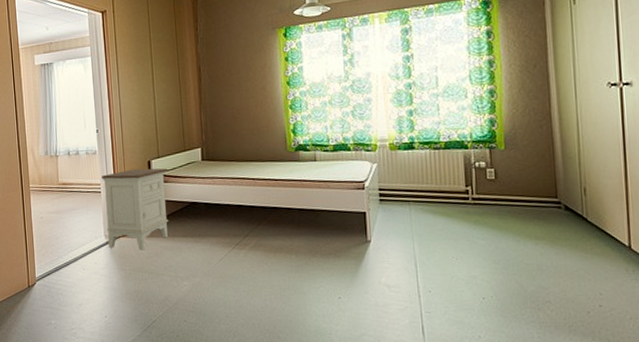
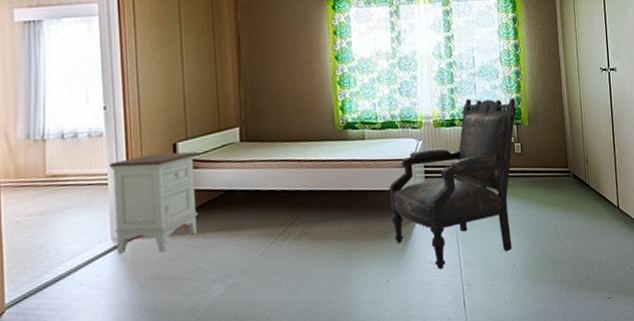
armchair: none [341,119,490,294] -> present [389,98,517,270]

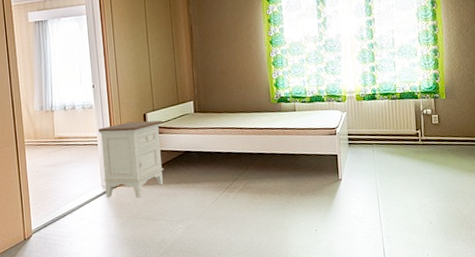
armchair: present [389,98,517,270] -> none [317,74,435,223]

